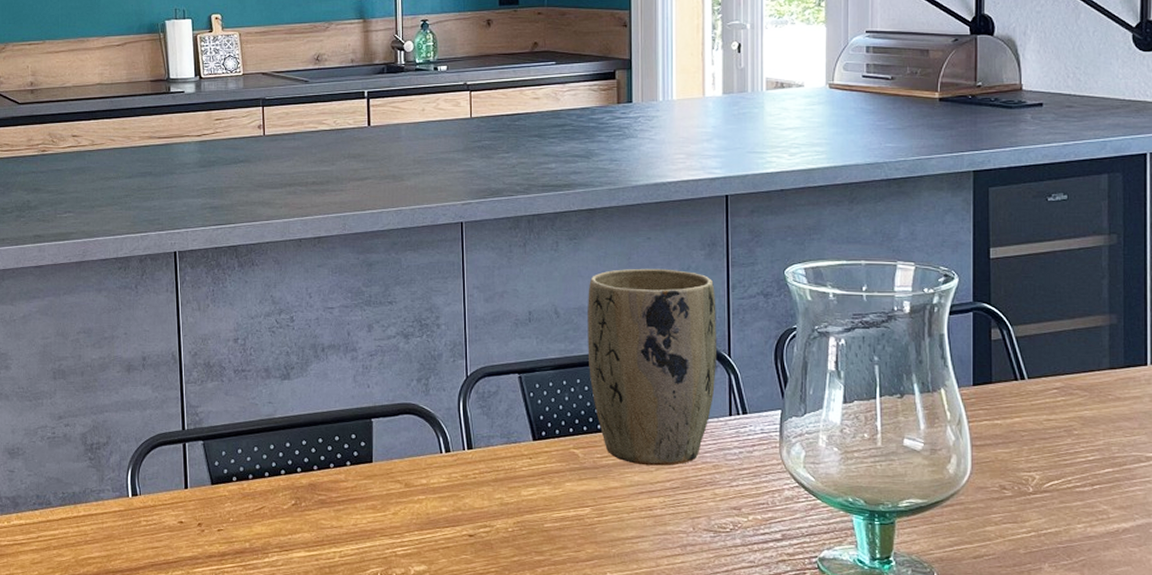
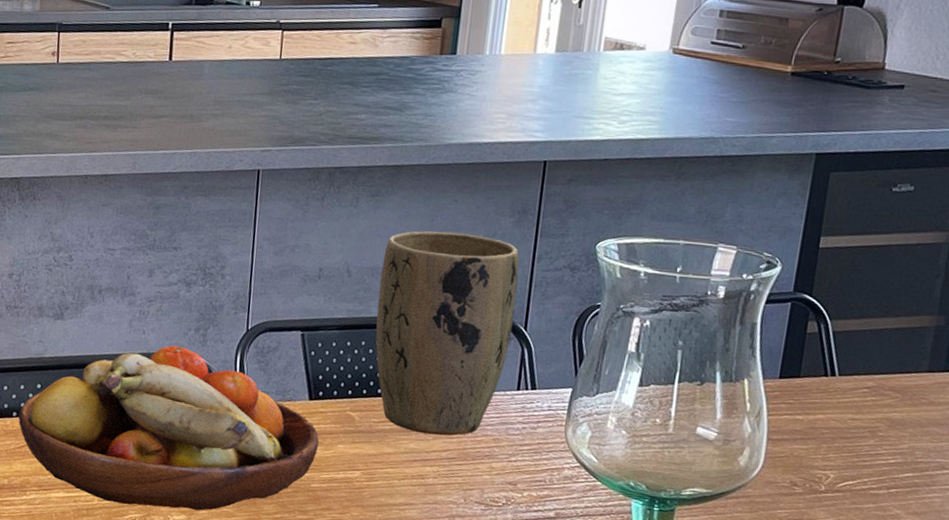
fruit bowl: none [253,397,547,560] -> present [17,345,319,511]

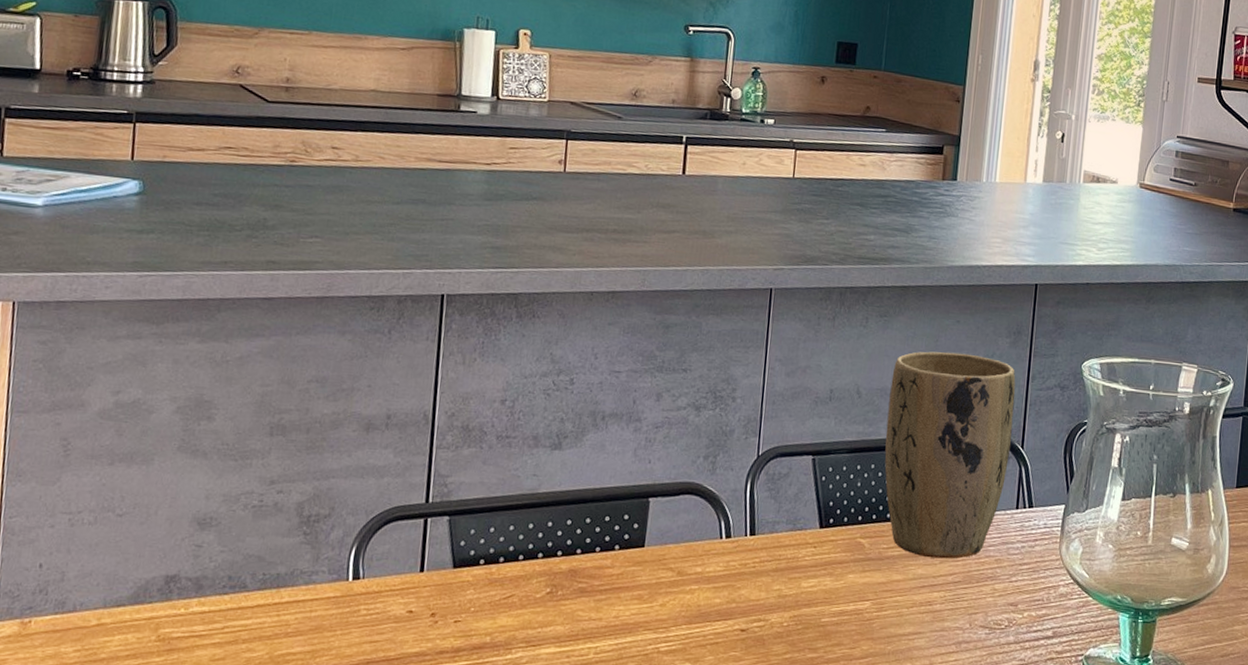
fruit bowl: present [17,345,319,511] -> none [504,475,830,657]

